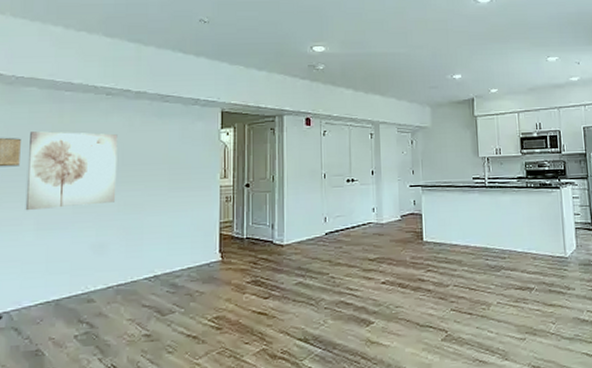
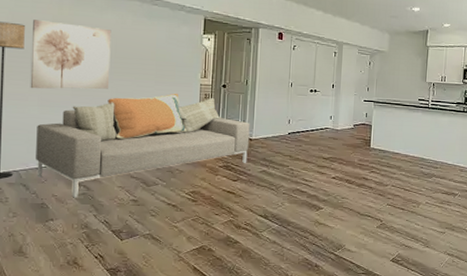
sofa: none [30,199,281,340] -> present [36,93,250,198]

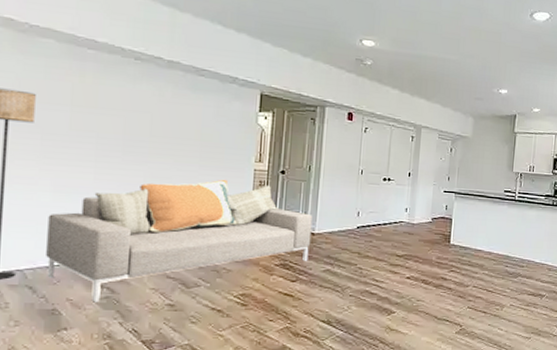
wall art: present [30,20,111,90] -> none [40,88,146,173]

